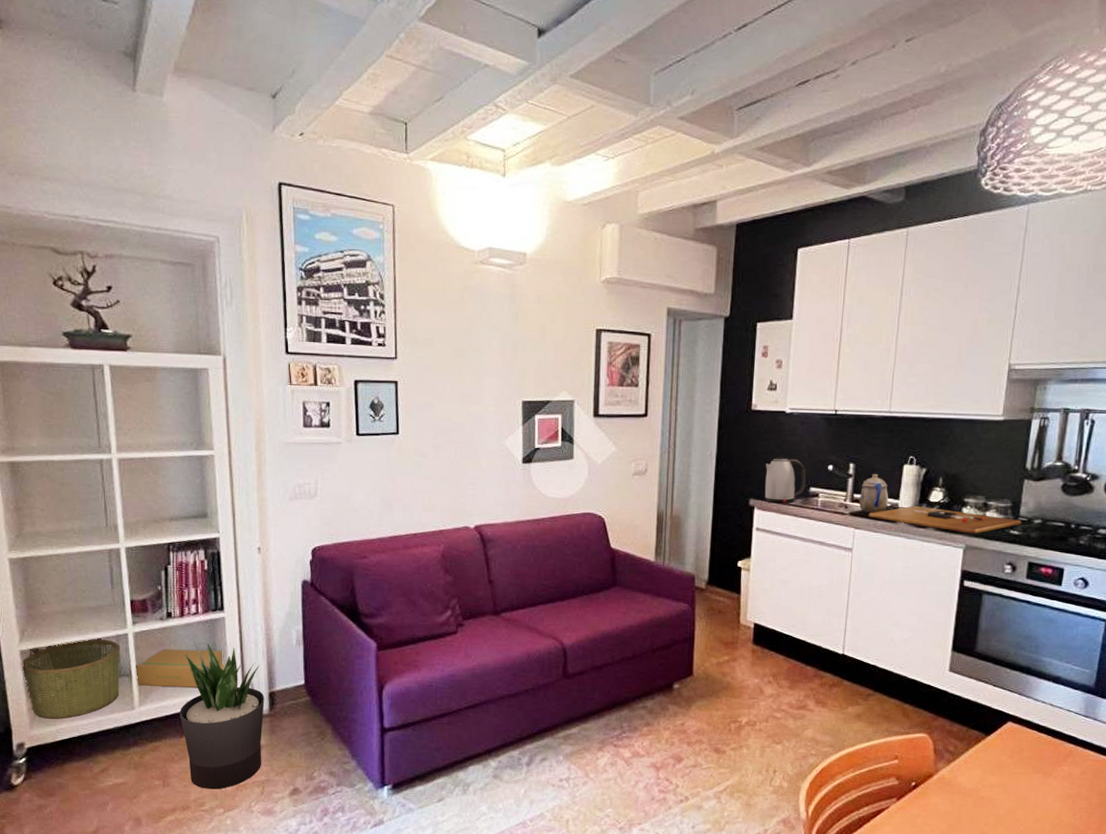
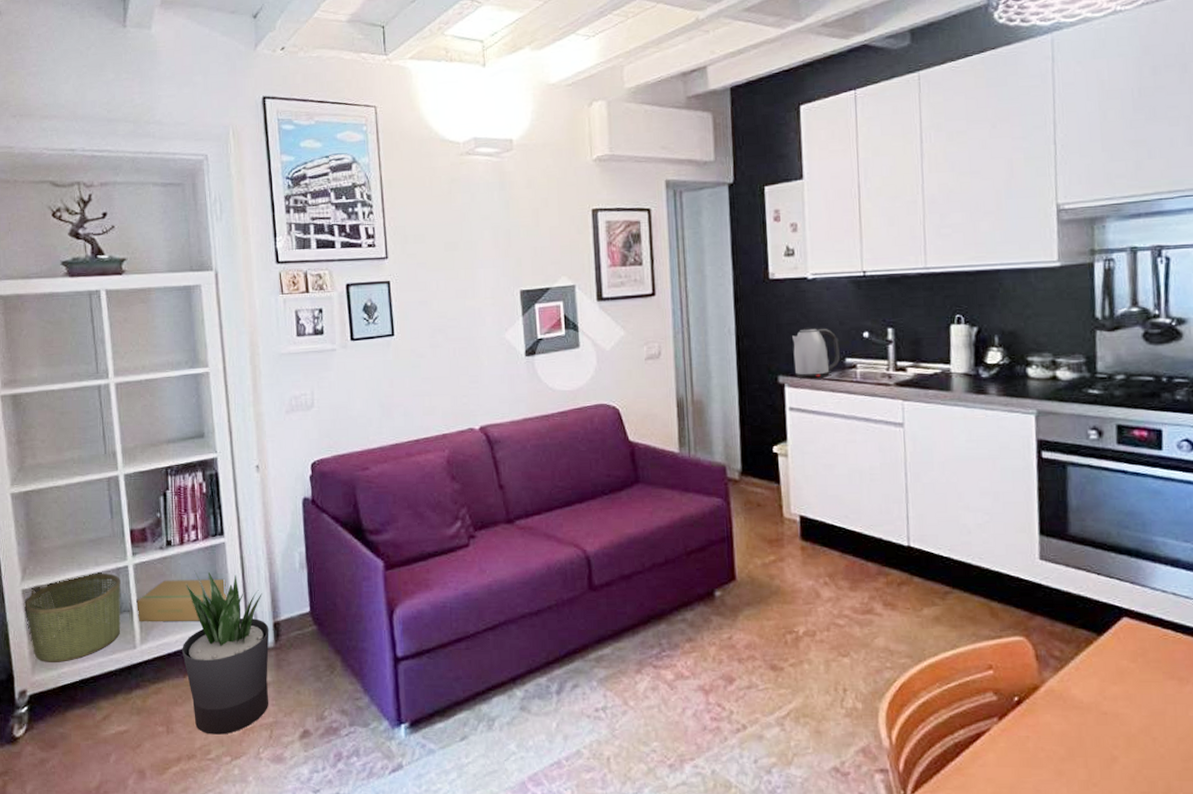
teapot: present [859,473,889,513] -> none [904,336,939,382]
cutting board: present [868,505,1022,535] -> none [916,369,1101,398]

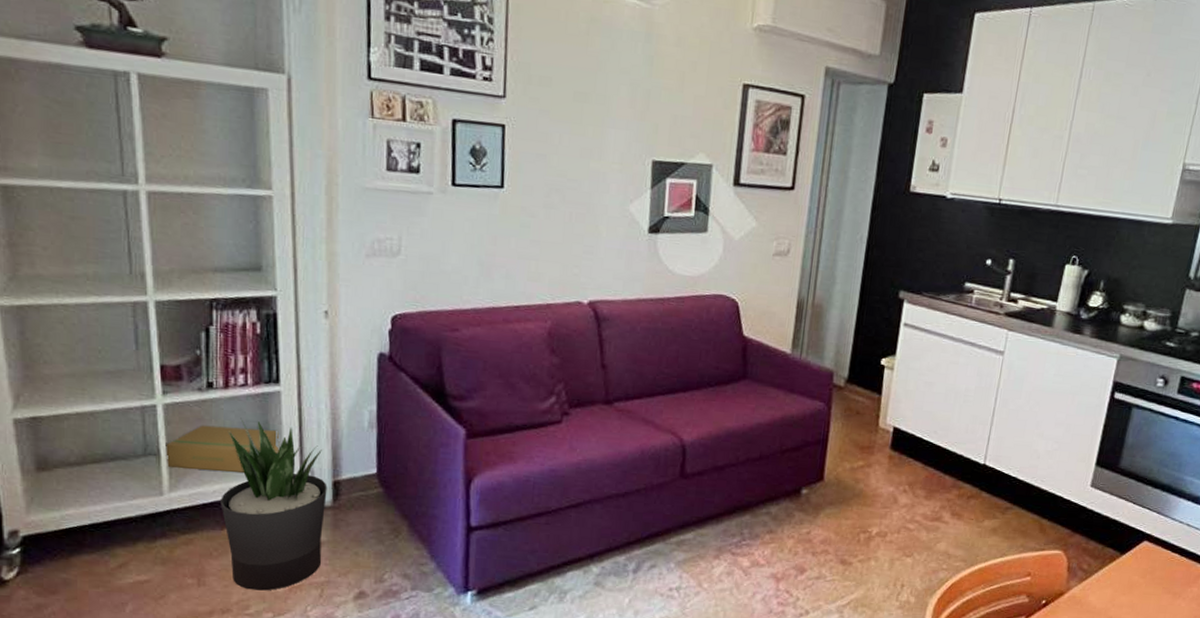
basket: present [24,573,121,662] -> none [17,409,146,504]
kettle: present [792,327,841,379] -> none [915,246,963,299]

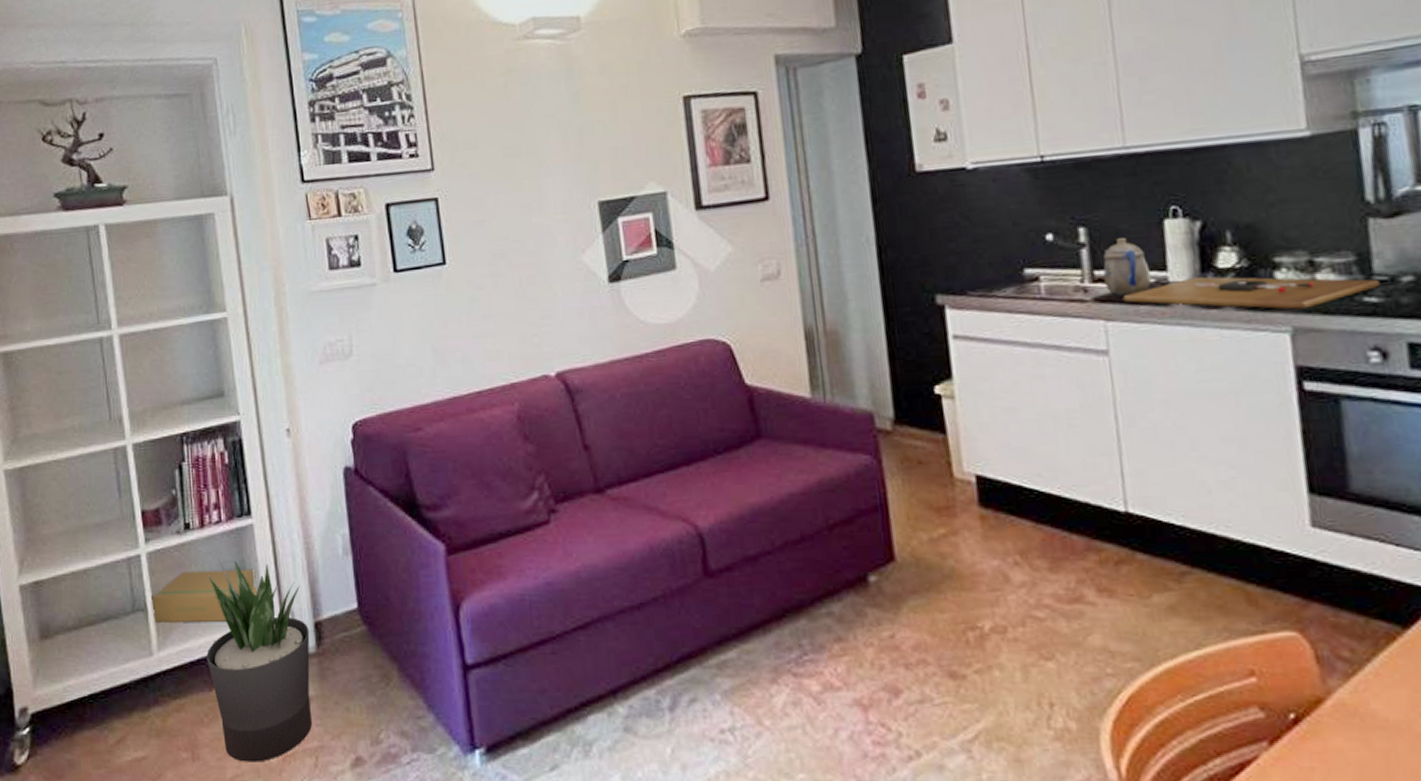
teapot: none [1015,271,1047,315] -> present [1103,236,1152,296]
cutting board: none [1023,309,1179,345] -> present [1122,276,1380,311]

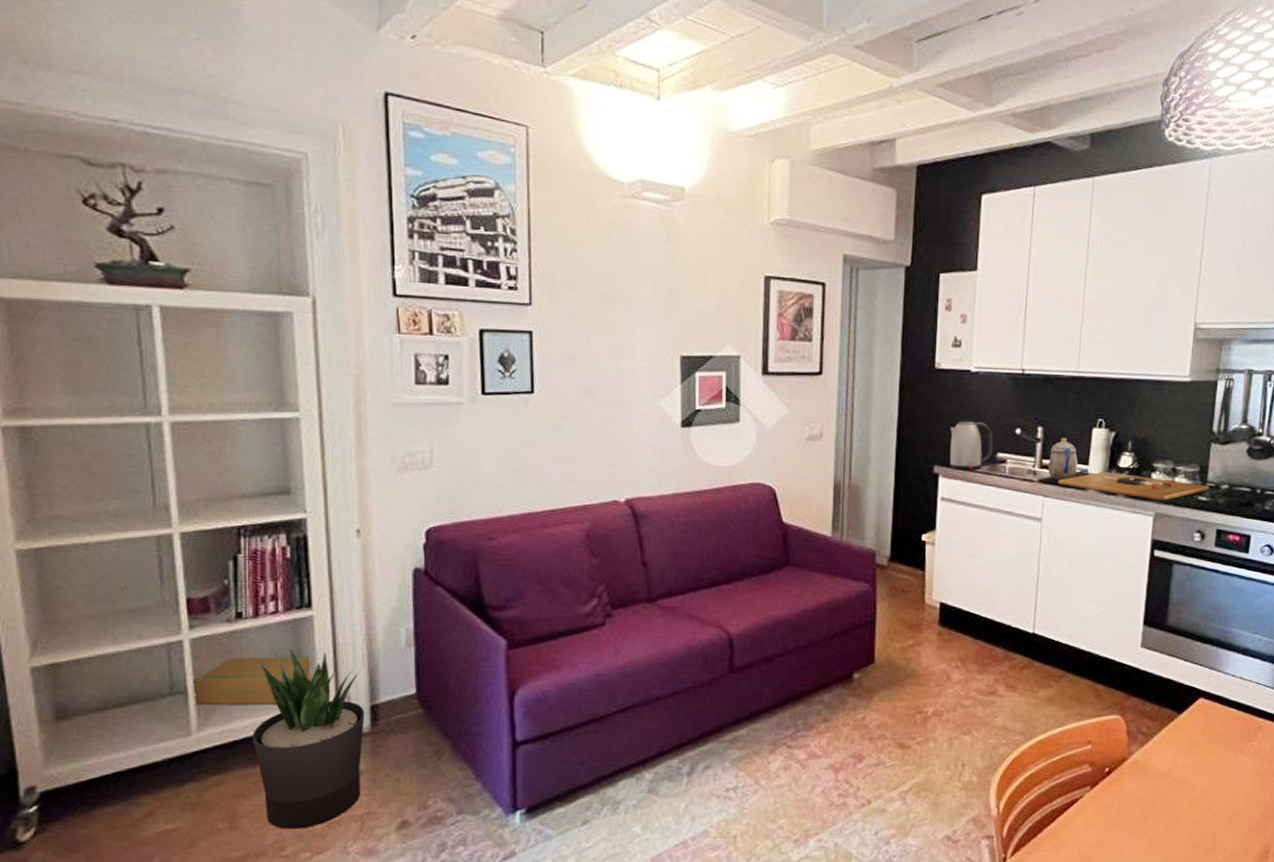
kettle: none [951,230,1018,298] -> present [949,420,994,471]

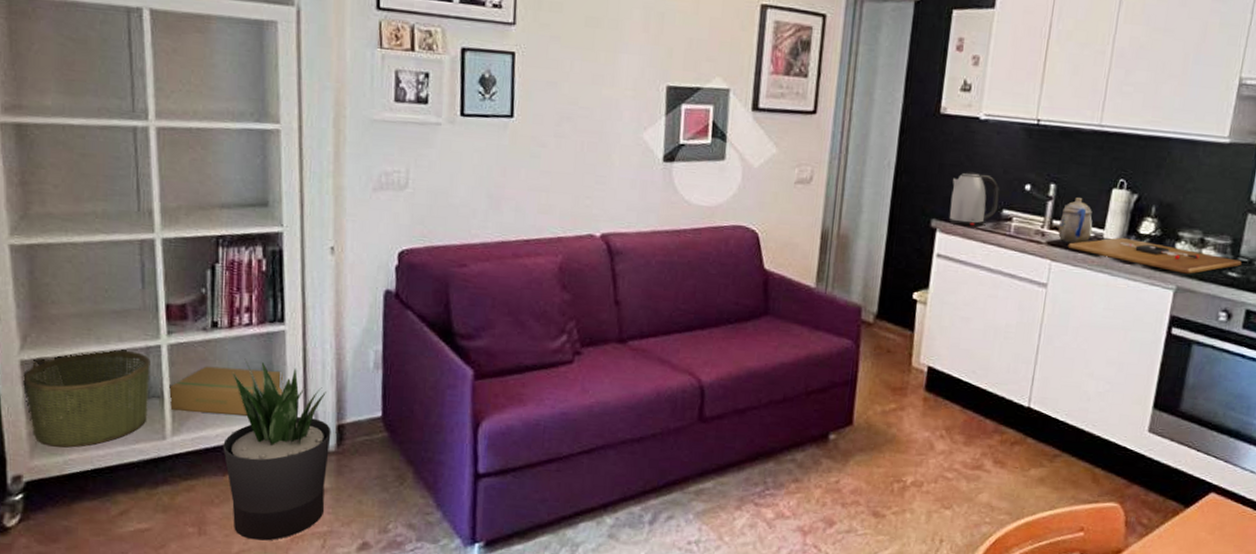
basket: none [34,649,172,753] -> present [23,350,150,448]

